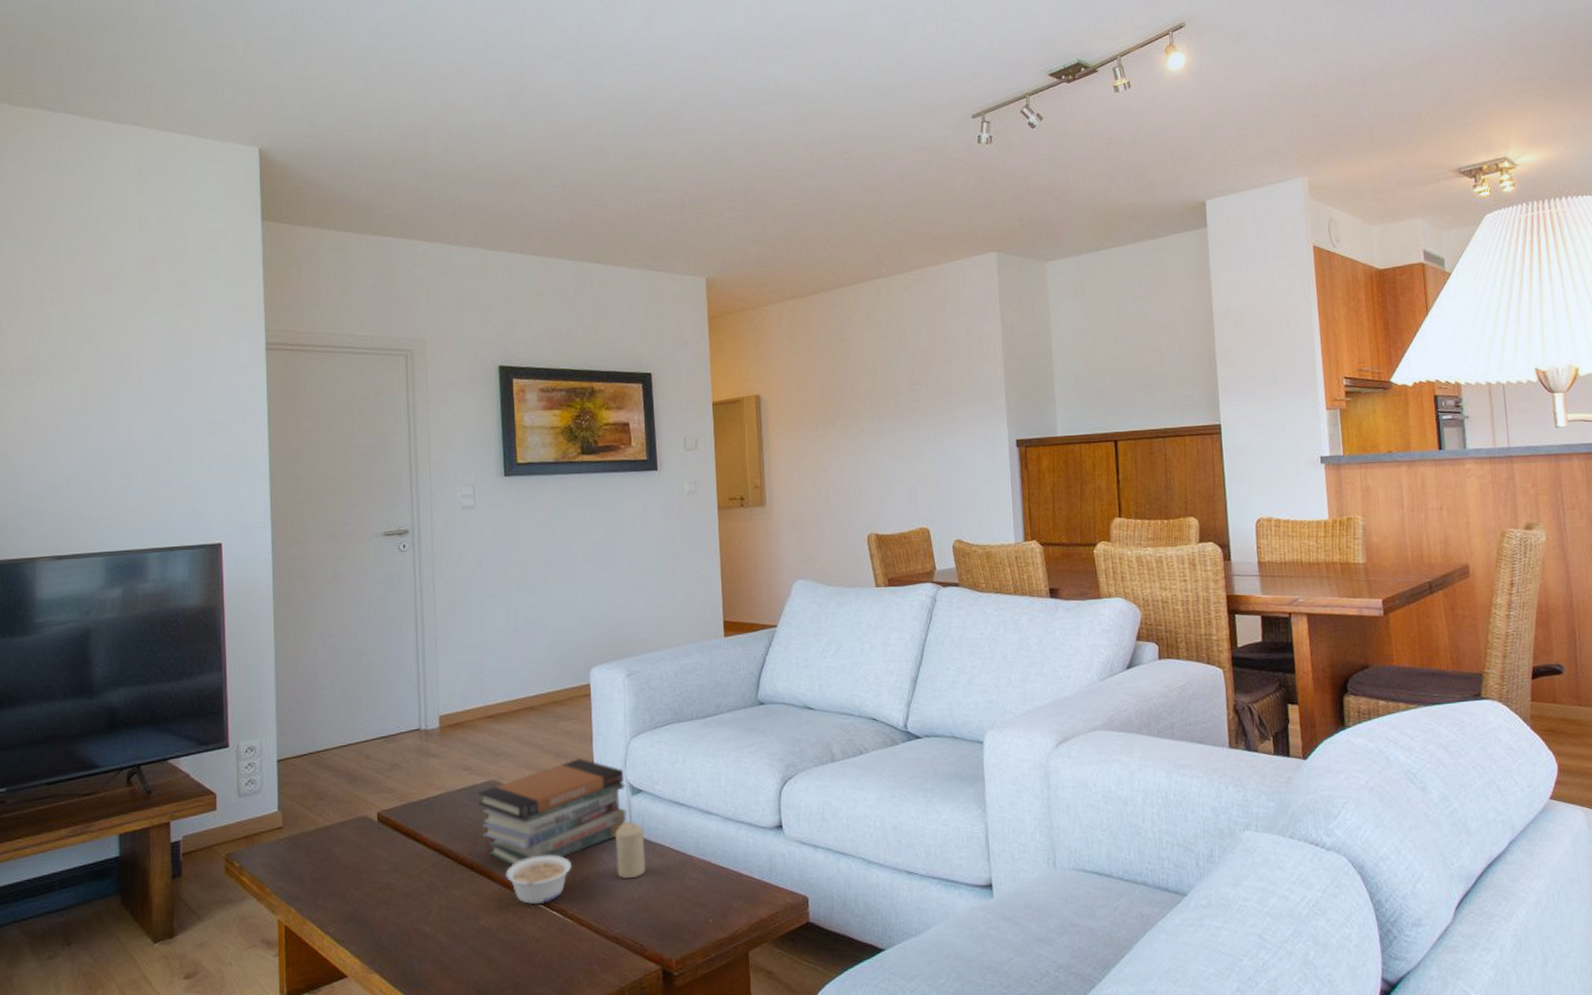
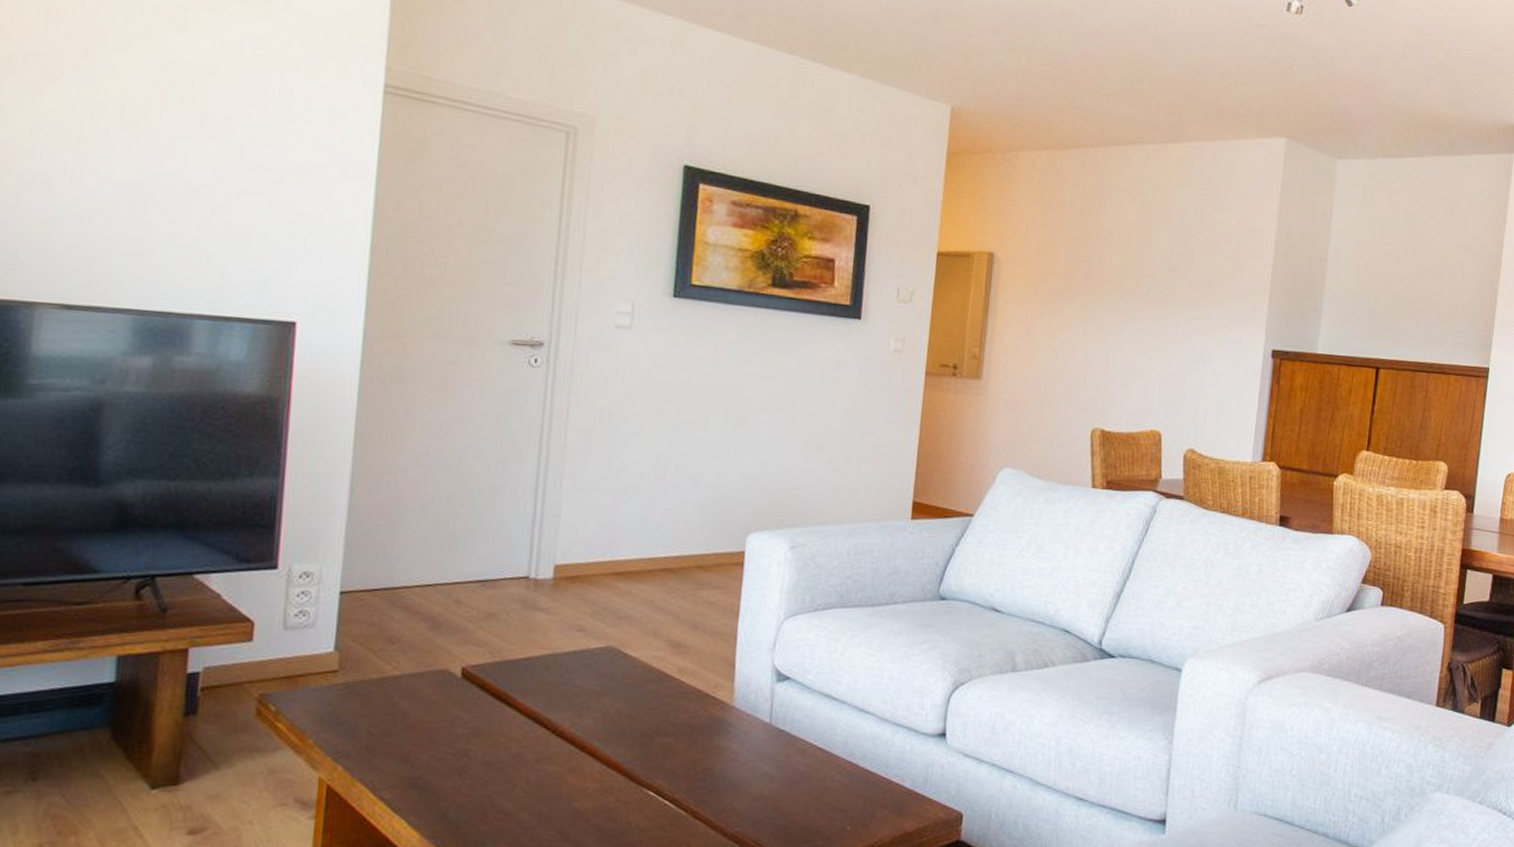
book stack: present [477,758,626,865] -> none [589,632,772,744]
legume: present [505,854,571,905] -> none [612,736,694,792]
candle: present [614,821,646,879] -> none [747,710,785,774]

